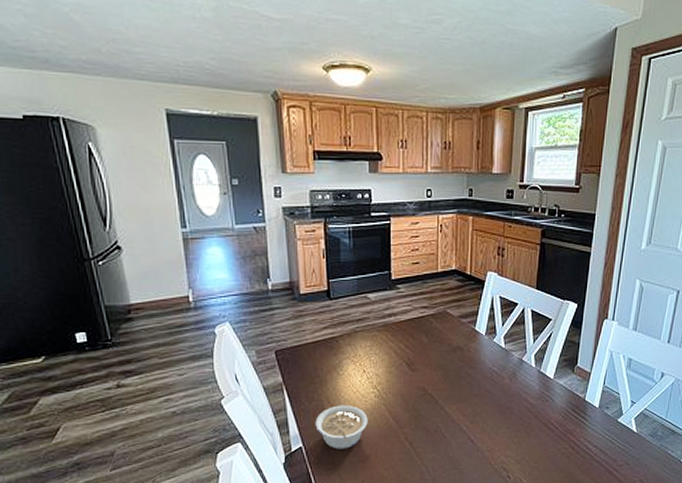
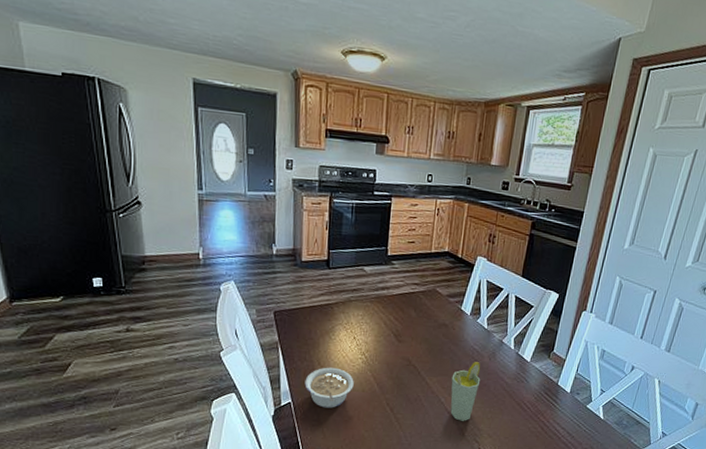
cup: none [472,384,503,449] -> present [450,362,481,421]

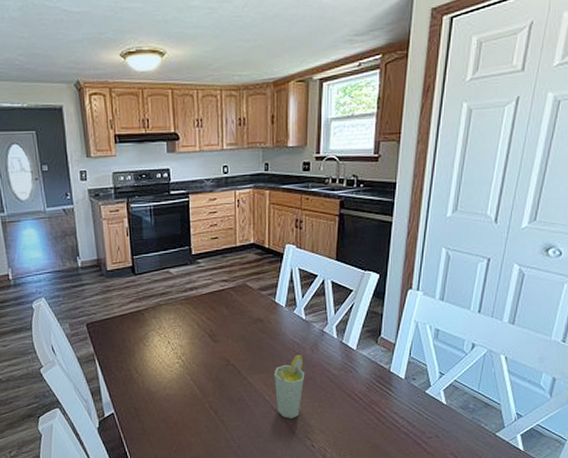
legume: present [304,367,354,408] -> none [125,374,174,416]

